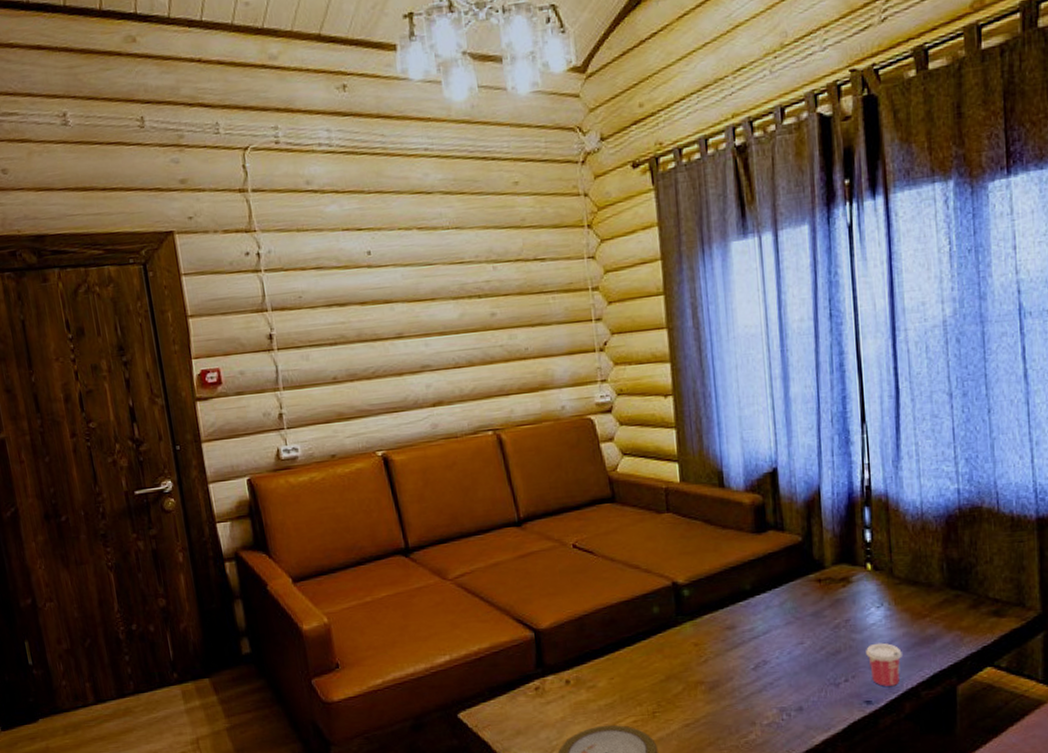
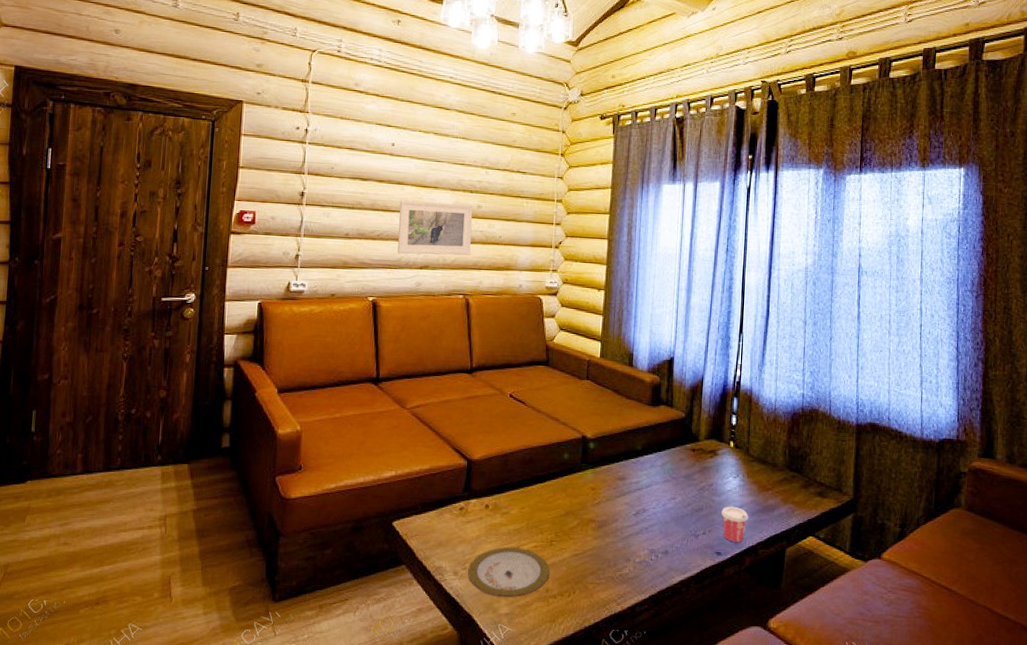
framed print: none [391,314,493,392] -> present [397,200,473,255]

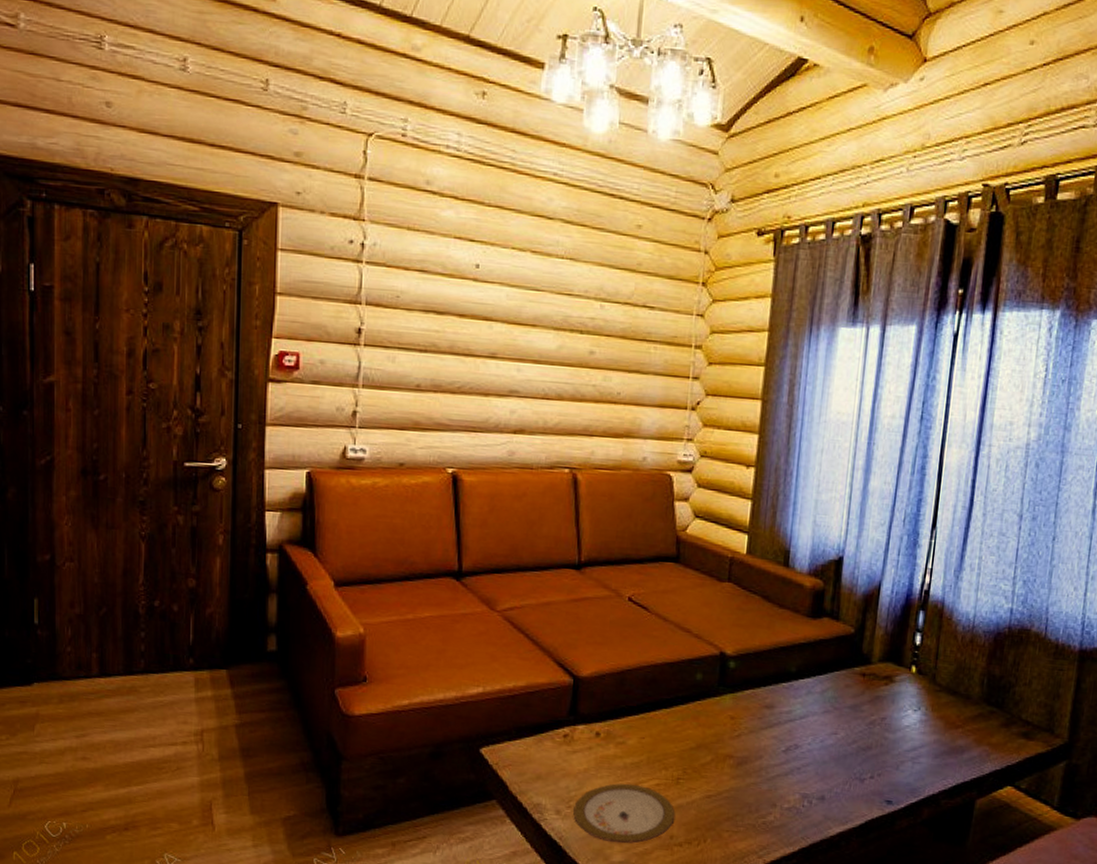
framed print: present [397,200,473,255] -> none [484,341,584,417]
cup: present [721,506,748,542] -> none [895,745,930,790]

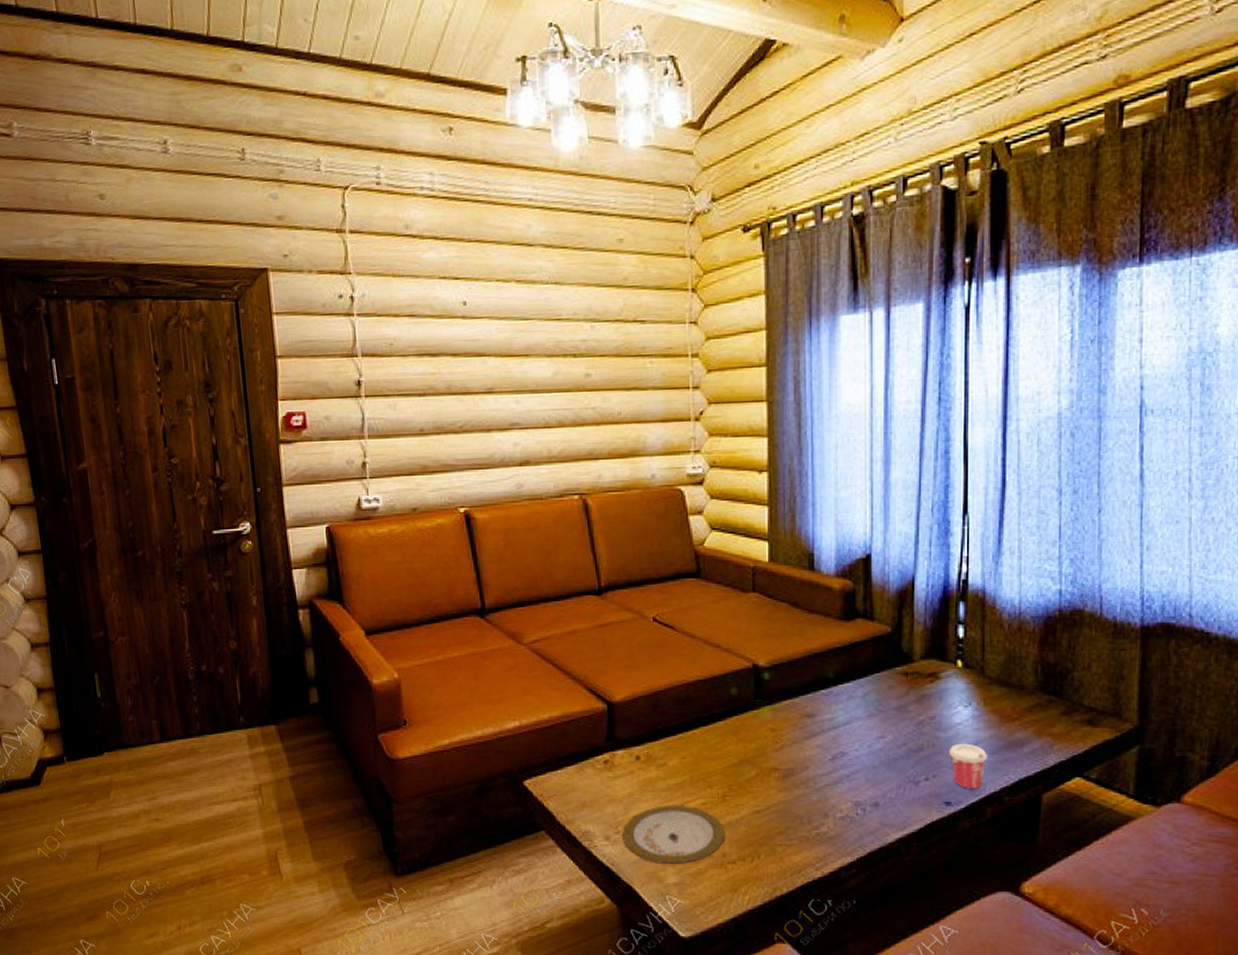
cup: none [895,745,930,790] -> present [949,743,987,789]

